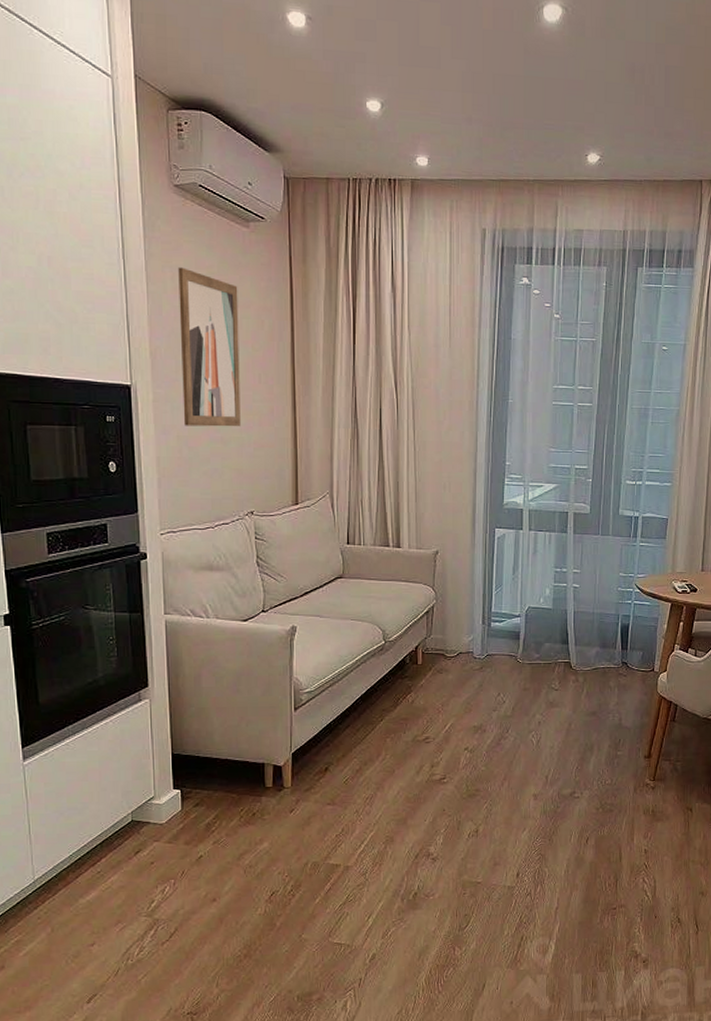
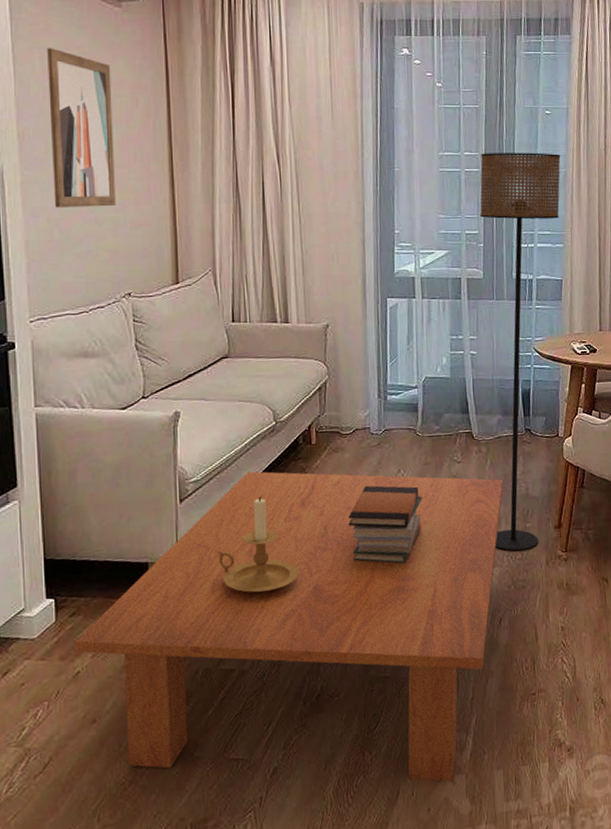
coffee table: none [199,686,598,980] -> present [75,471,504,782]
candle holder: none [328,710,402,798] -> present [218,496,300,593]
book stack: none [449,706,519,781] -> present [348,485,422,564]
floor lamp: none [587,387,675,777] -> present [480,152,561,552]

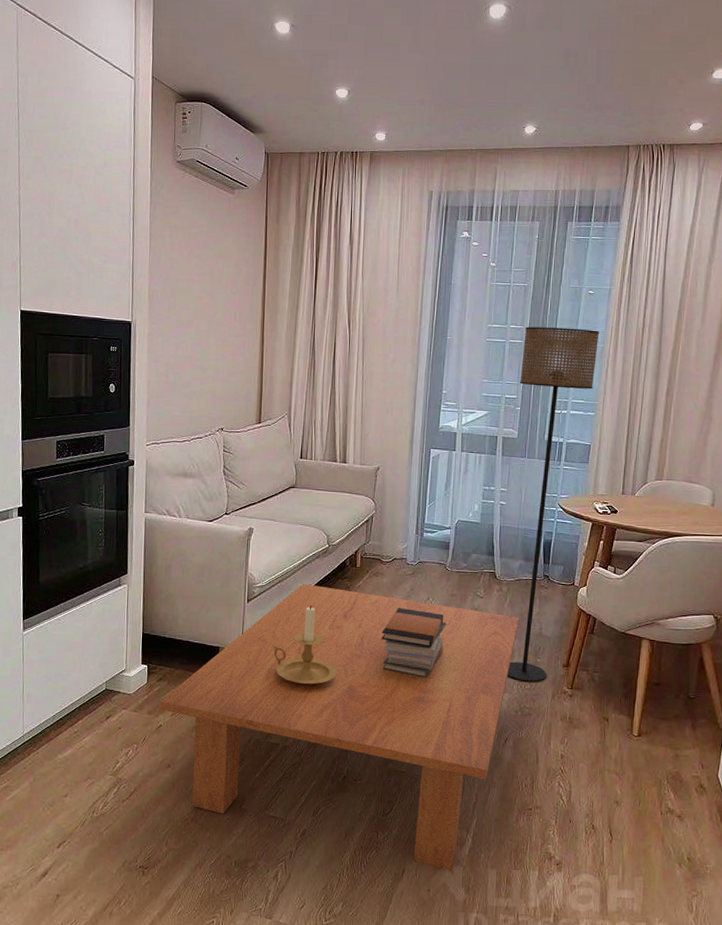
wall art: present [47,48,116,208] -> none [171,226,222,357]

